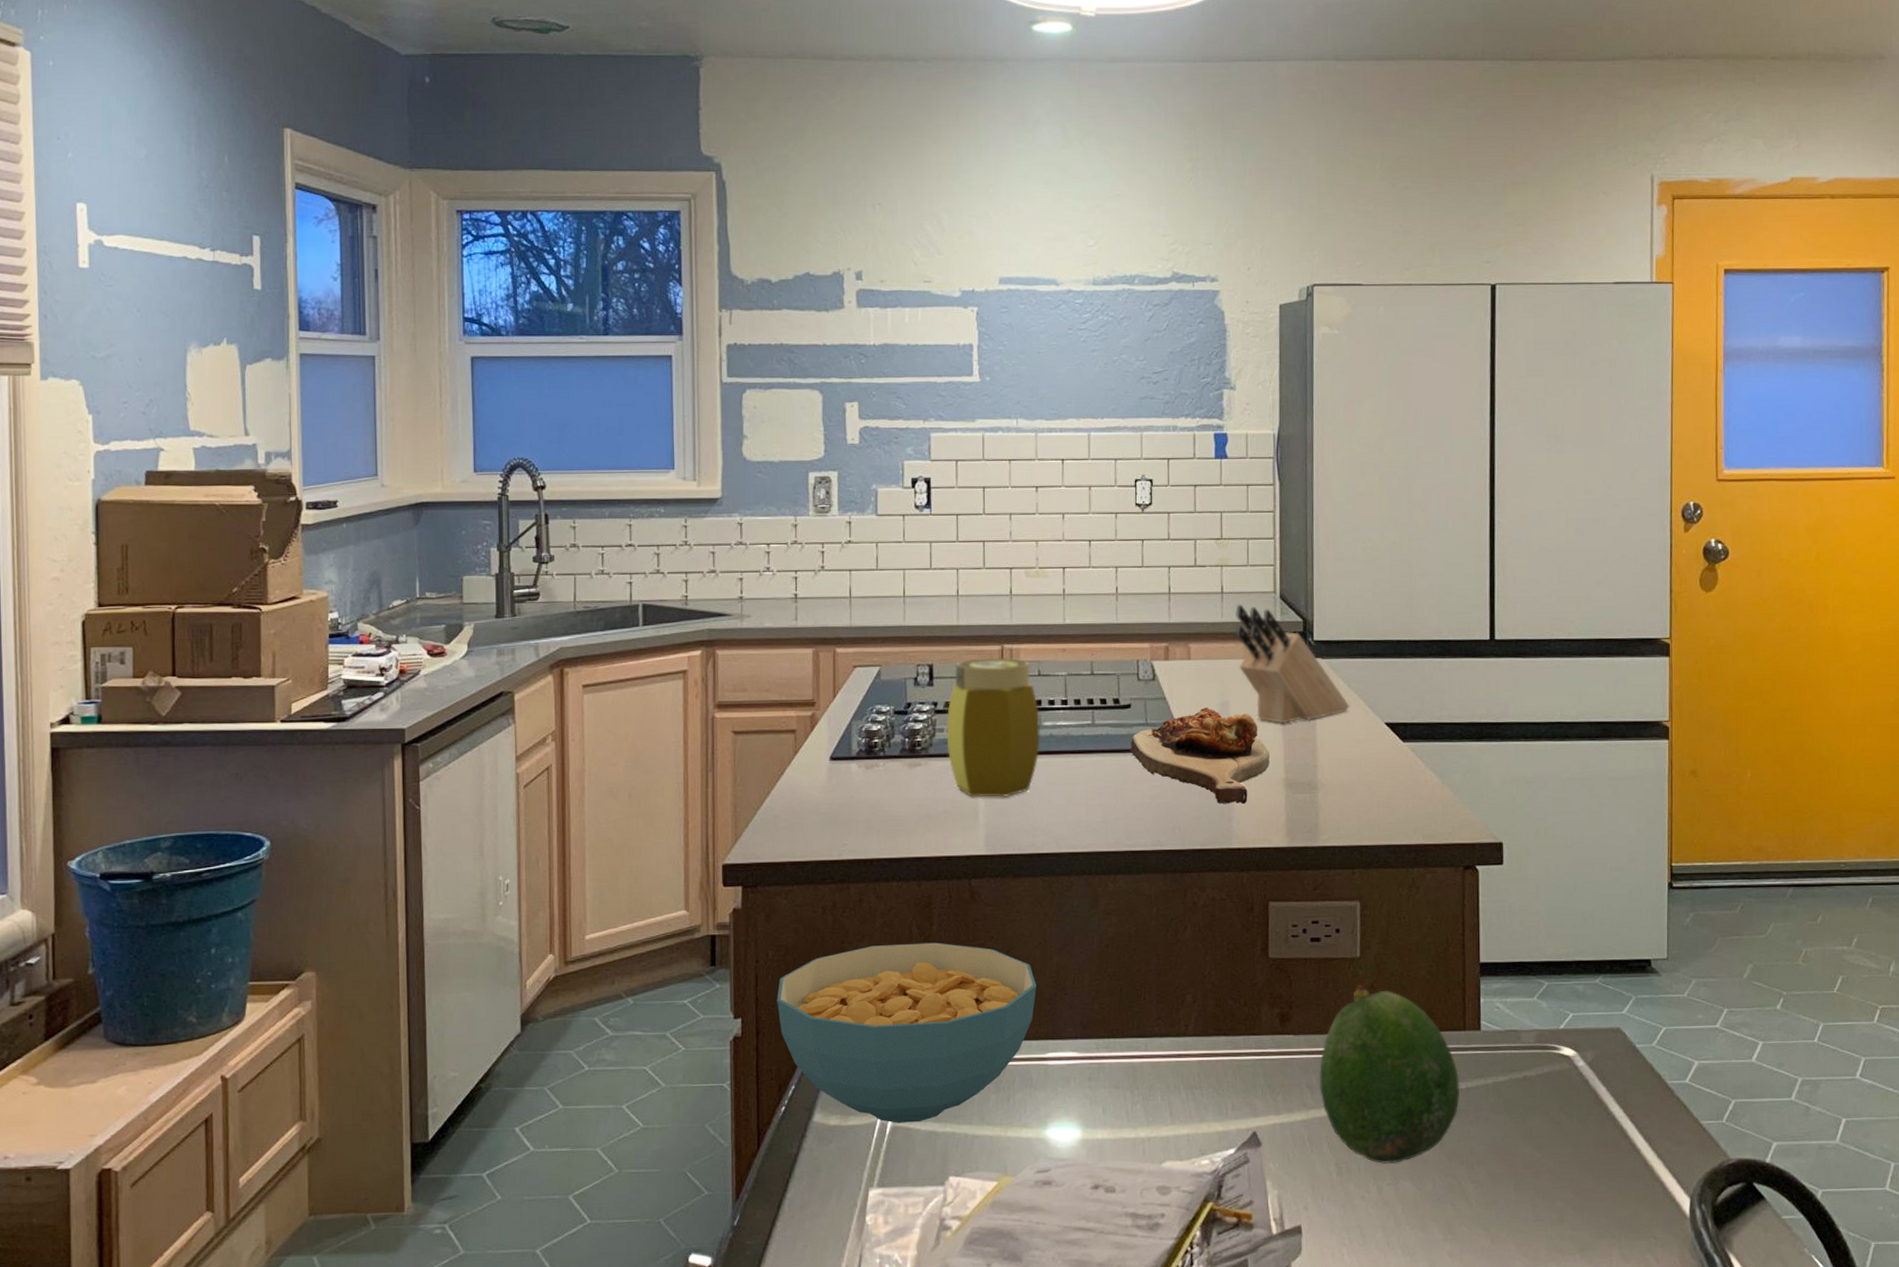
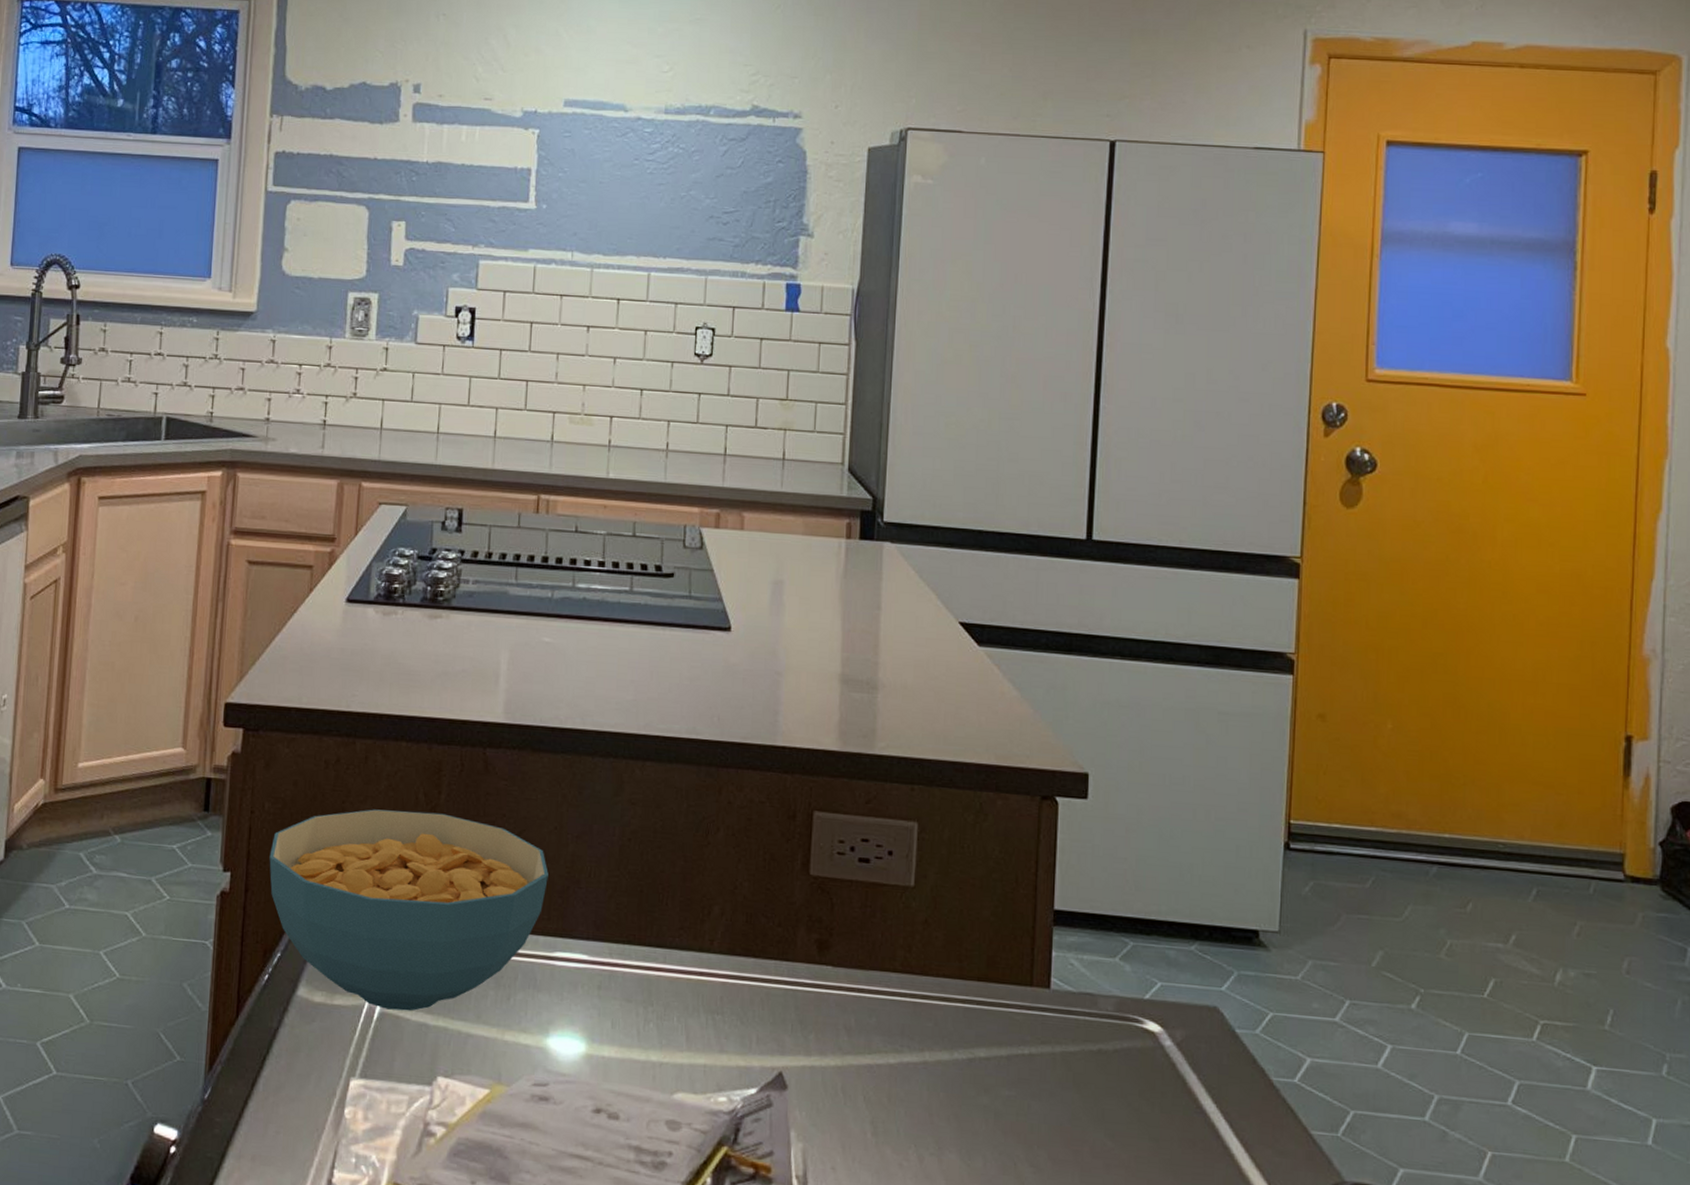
jar: present [946,658,1040,798] -> none [471,506,574,662]
cutting board: present [1129,707,1269,805] -> none [669,585,825,698]
knife block: present [1235,604,1350,724] -> none [795,473,920,612]
fruit: present [1319,985,1460,1164] -> none [858,918,1023,1131]

